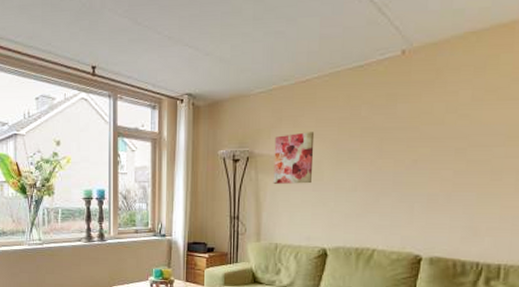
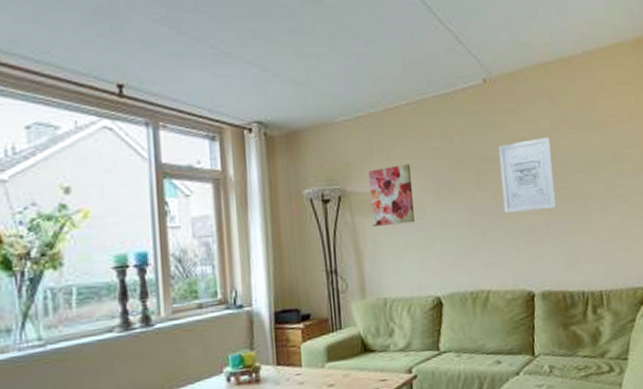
wall art: none [403,108,469,181] -> present [498,136,557,213]

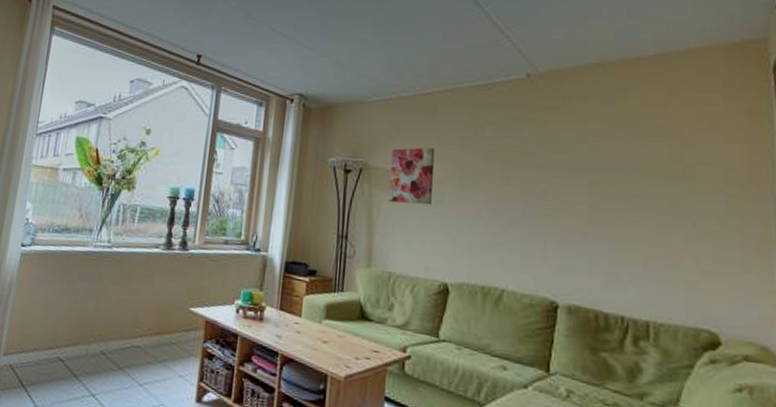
wall art: present [498,136,557,213] -> none [533,139,600,218]

